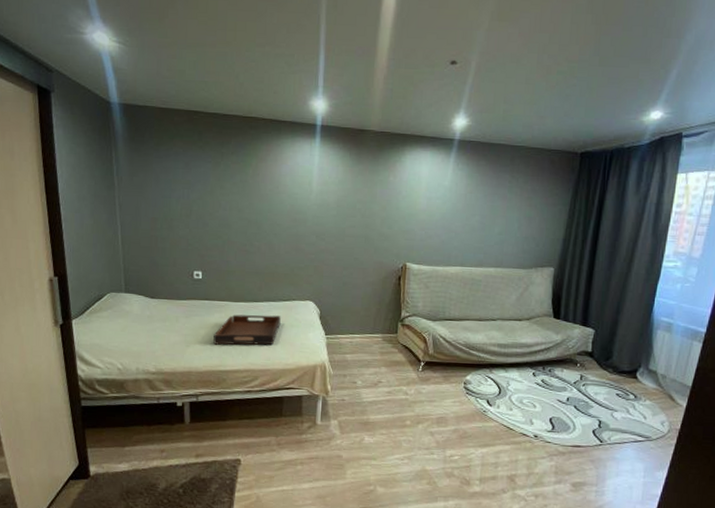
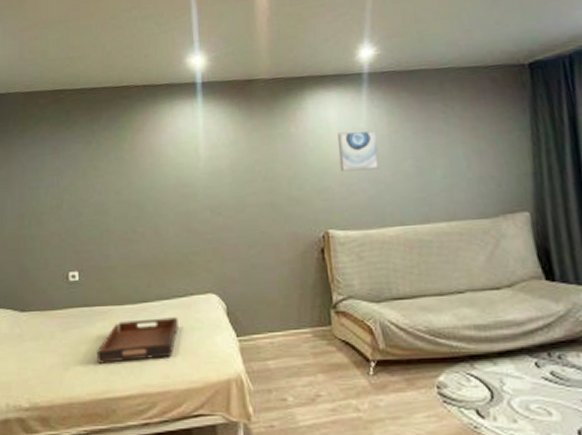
wall art: none [423,186,456,220] -> present [338,130,379,172]

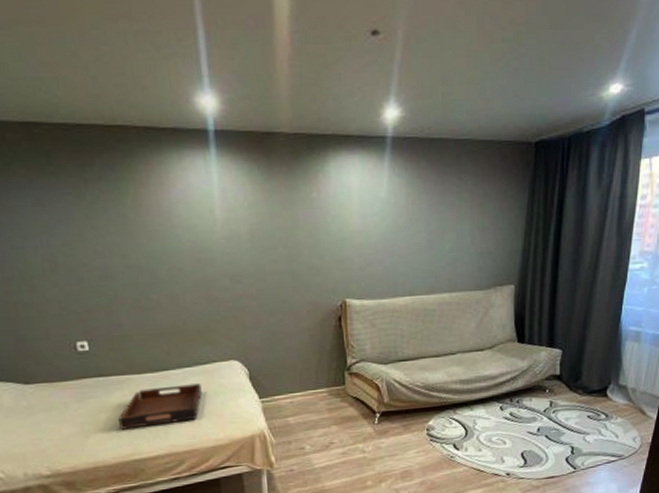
wall art: present [338,130,379,172] -> none [359,200,396,242]

